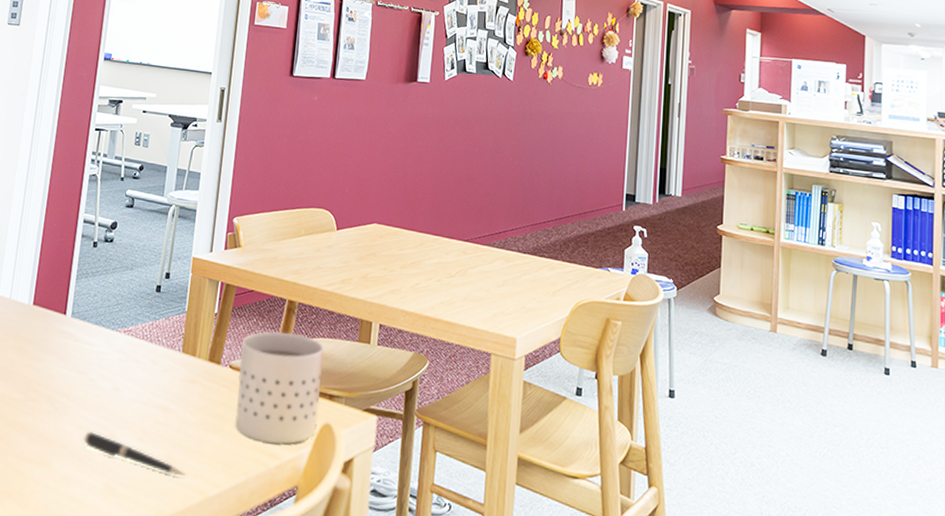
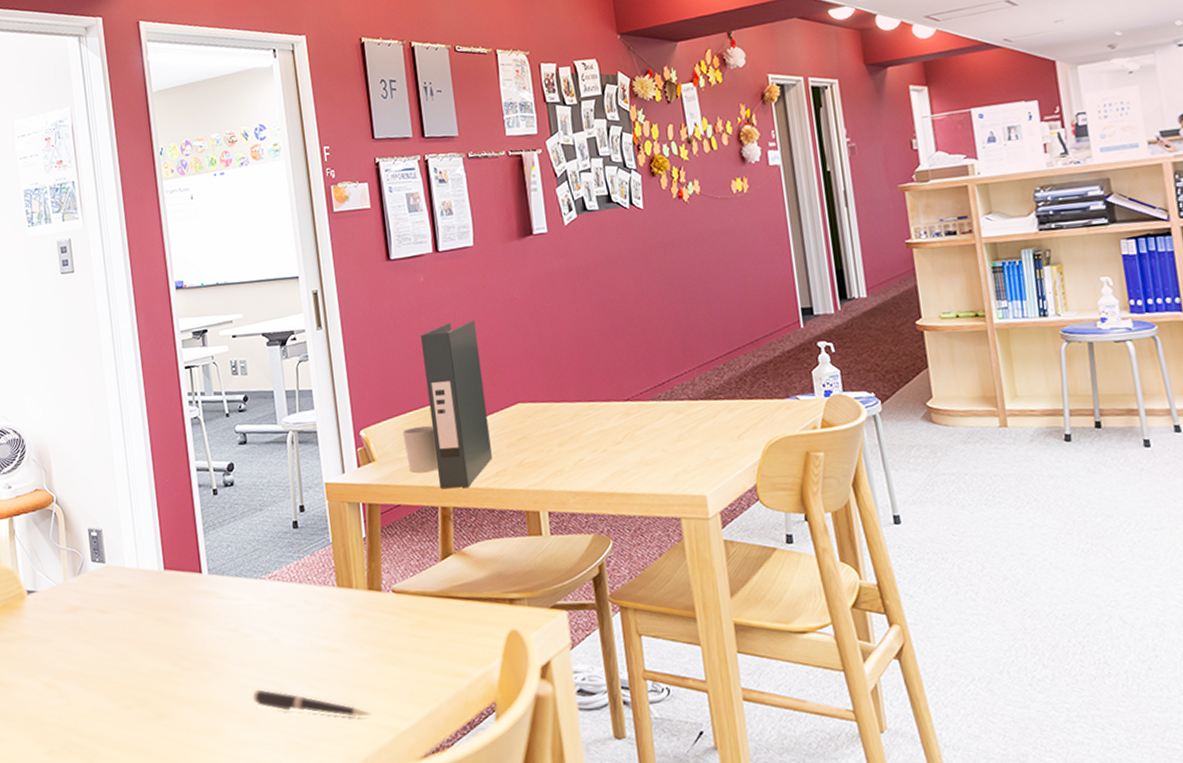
mug: present [235,331,325,445] -> none [399,541,504,664]
mug: none [268,224,297,268] -> present [402,425,439,474]
binder: none [292,140,353,287] -> present [421,319,492,489]

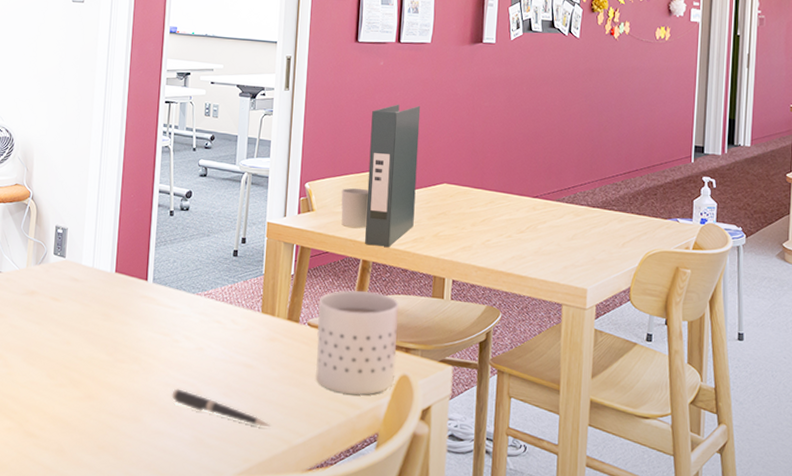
mug: none [399,541,504,664] -> present [315,289,400,395]

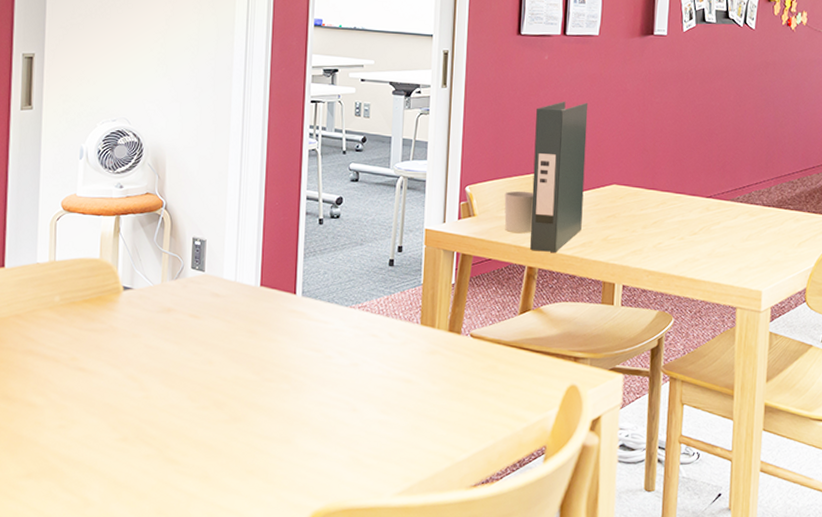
pen: present [171,388,271,427] -> none [325,407,433,444]
mug: present [315,289,400,395] -> none [479,298,567,408]

